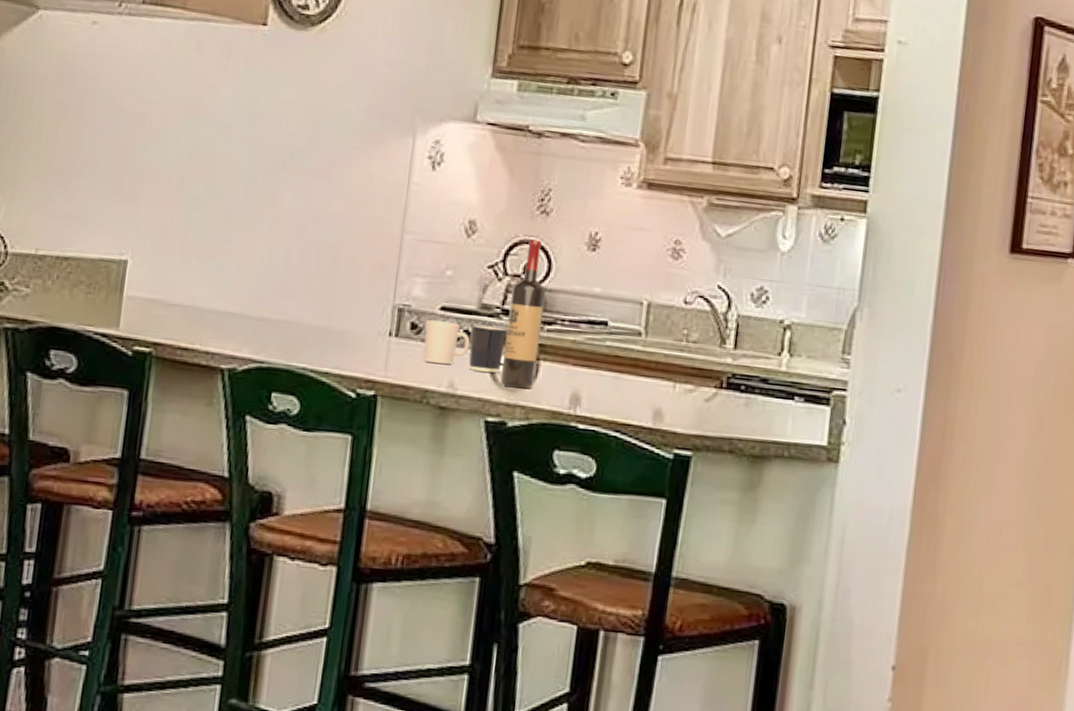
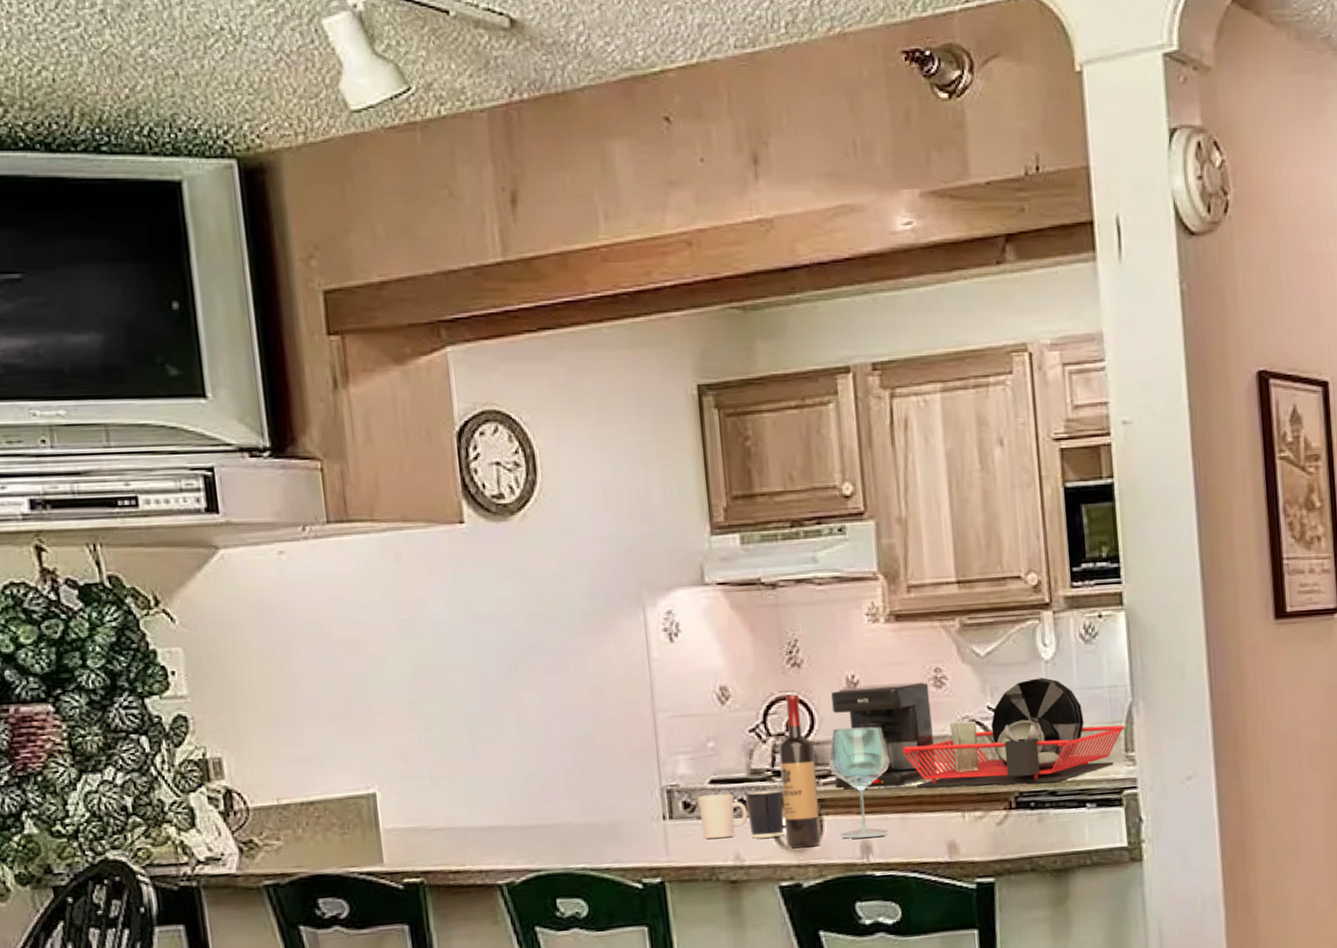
wine glass: none [552,280,616,391] -> present [828,726,890,839]
coffee maker: none [558,243,666,347] -> present [831,682,937,790]
dish rack: none [628,267,845,371] -> present [902,677,1124,788]

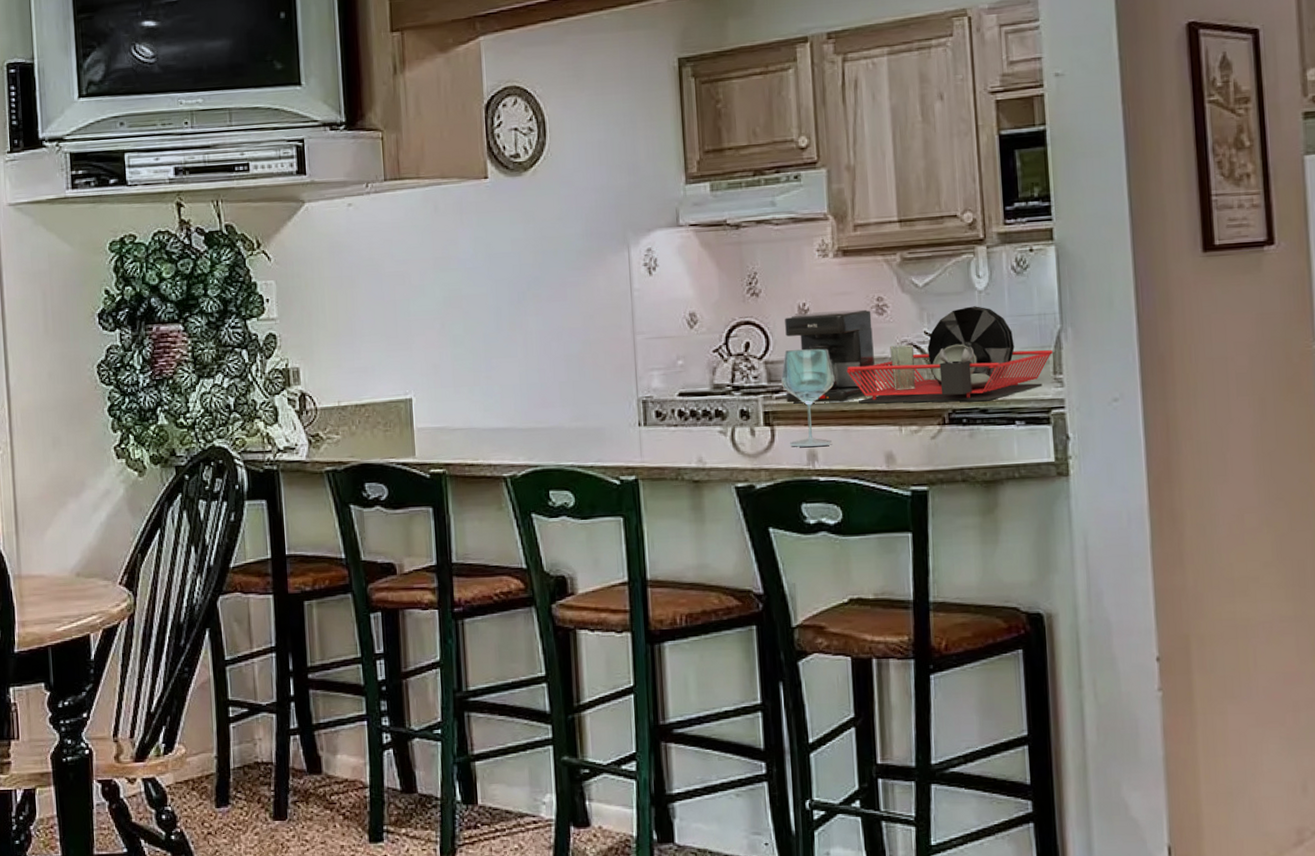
mug: present [698,793,748,839] -> none [668,405,710,444]
mug: present [744,790,786,839] -> none [708,402,742,444]
wine bottle: present [779,694,821,848] -> none [738,320,773,454]

